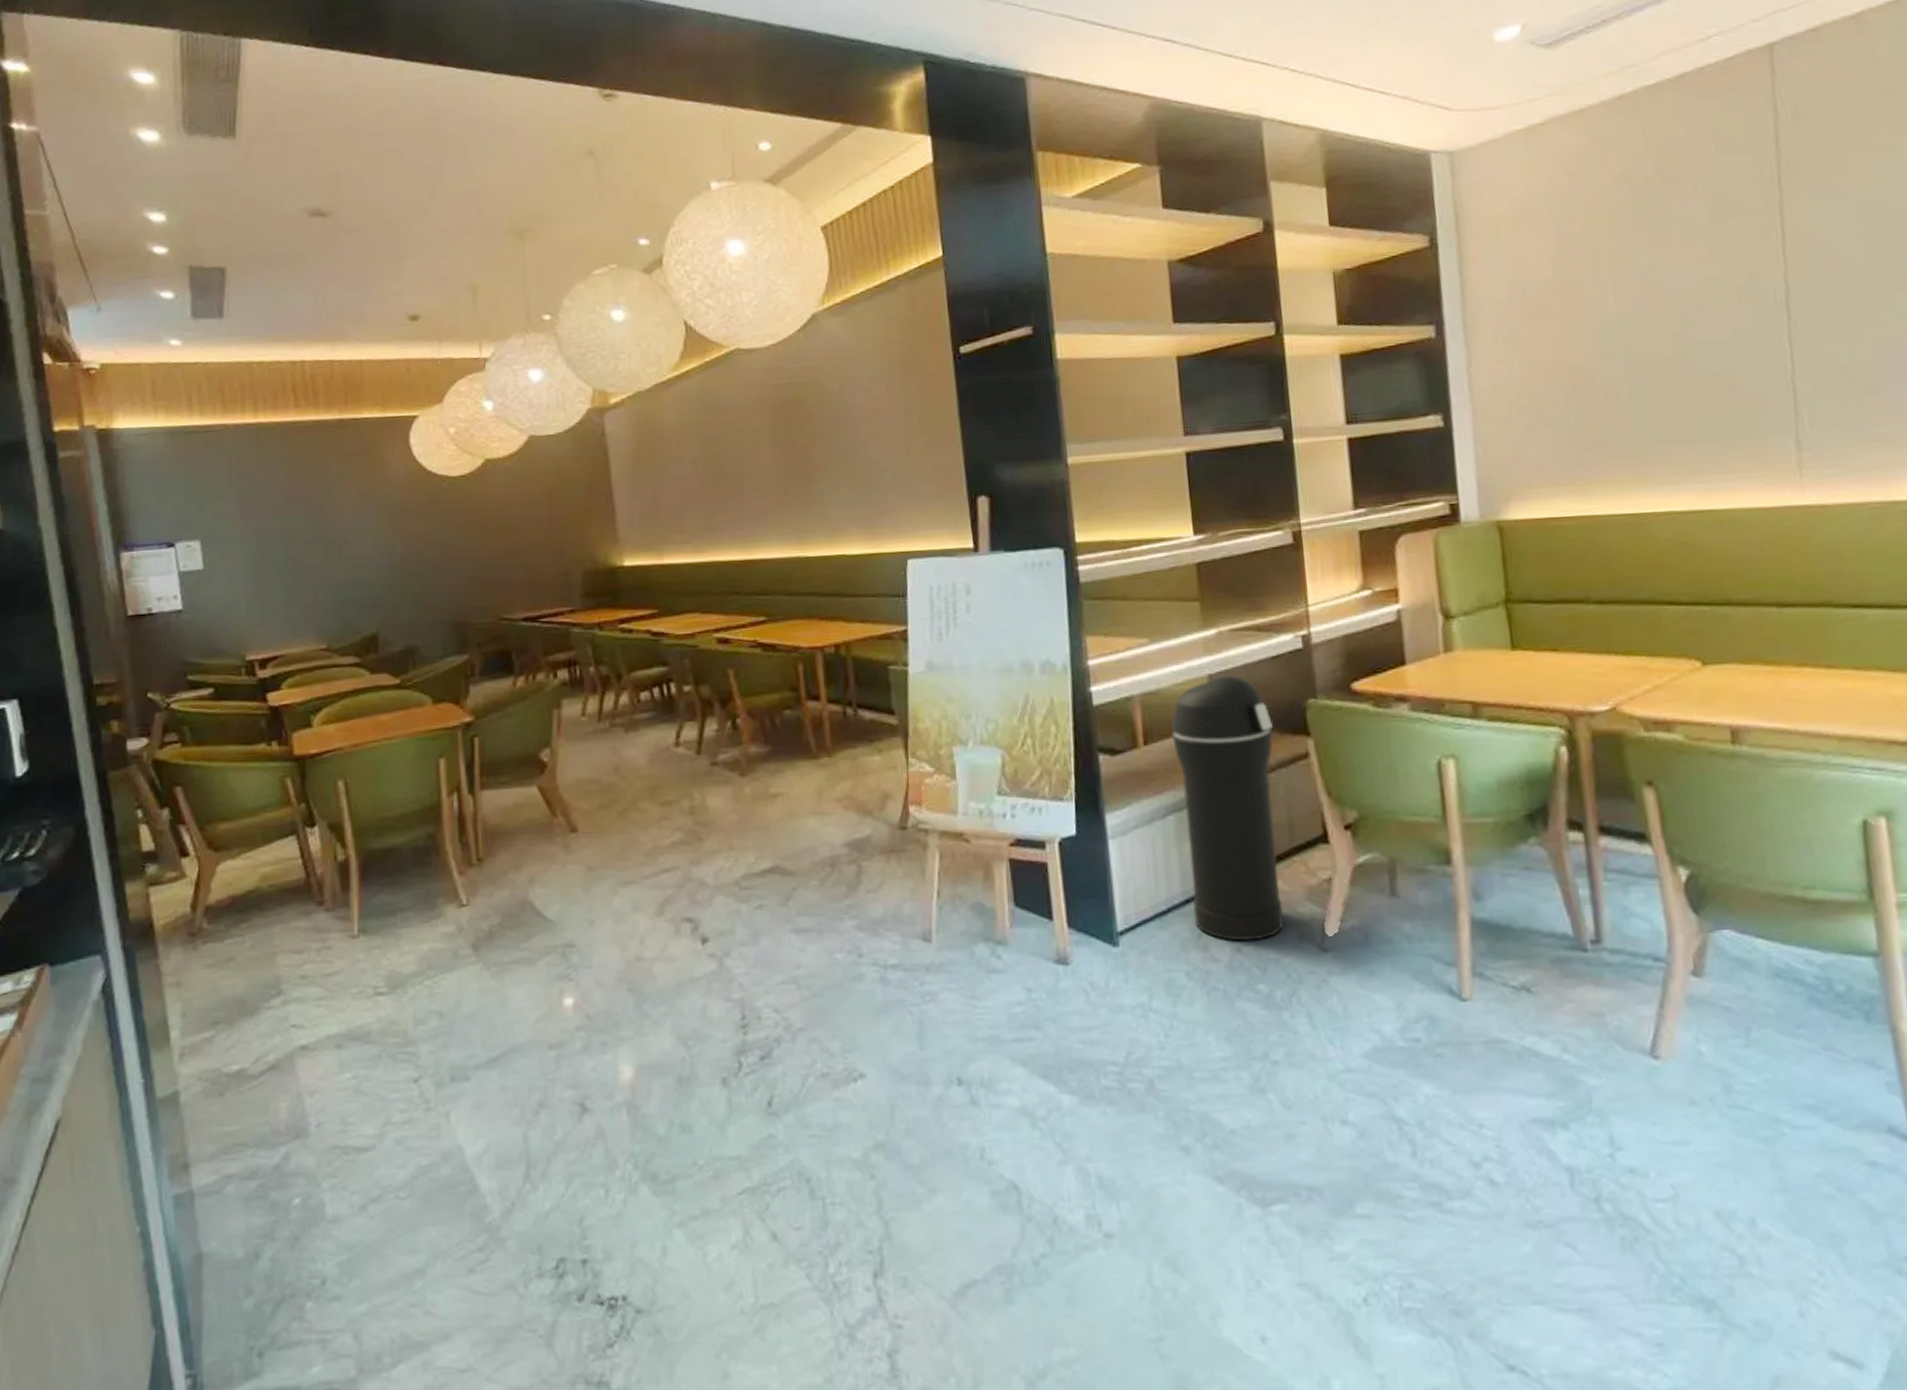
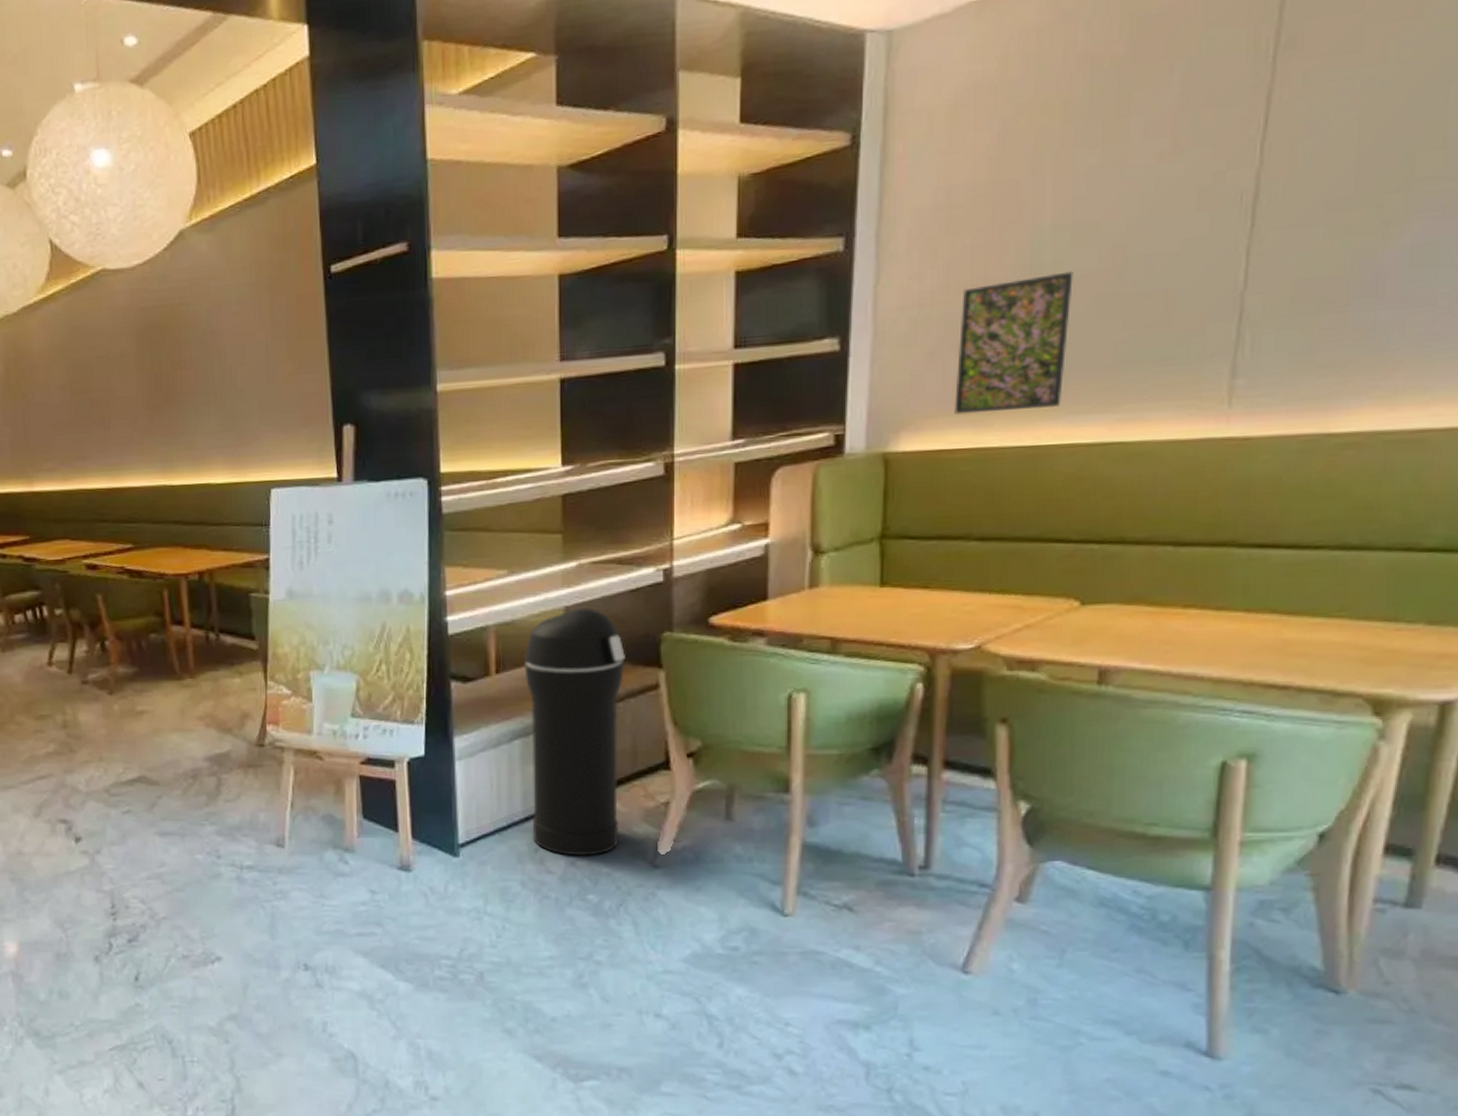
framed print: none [1548,356,1651,485] -> present [954,271,1074,415]

